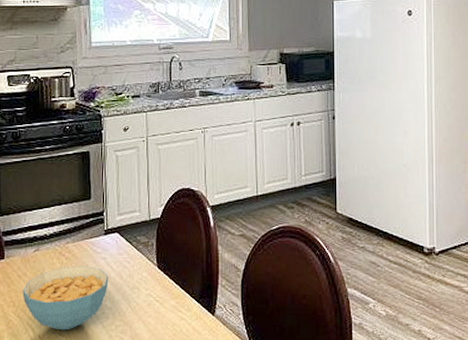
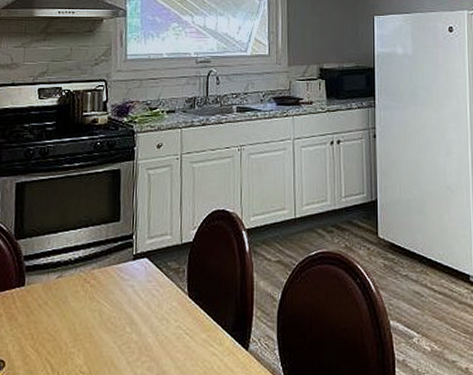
cereal bowl: present [22,266,109,331] -> none [42,294,136,367]

